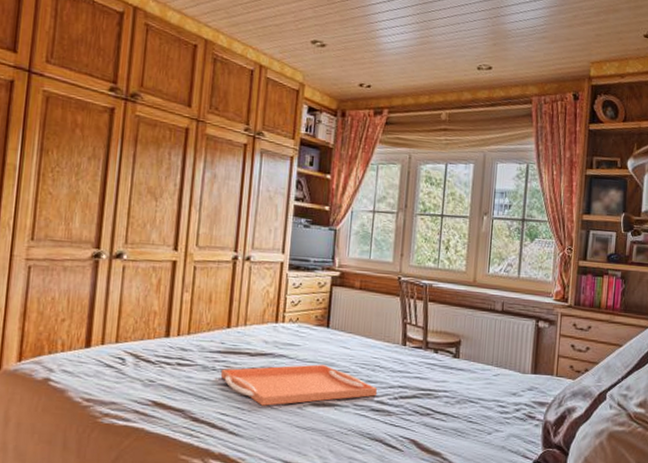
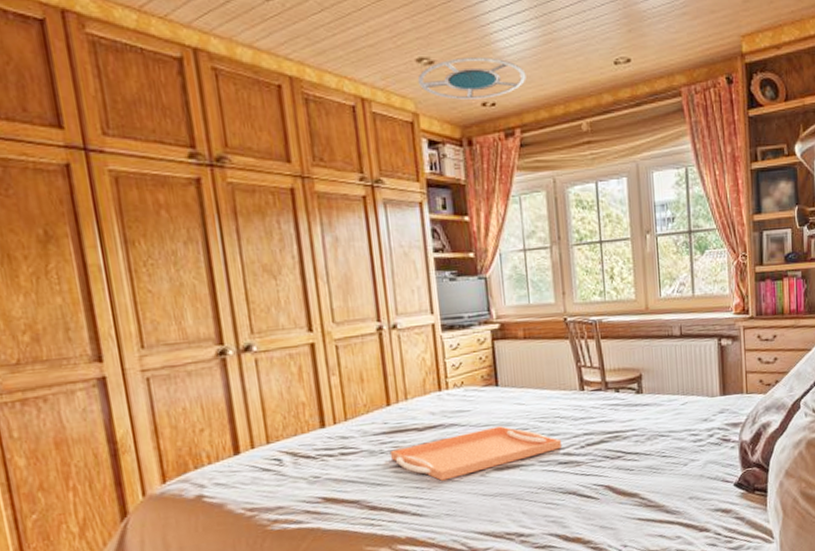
ceiling lamp: none [309,45,401,81] -> present [417,57,526,100]

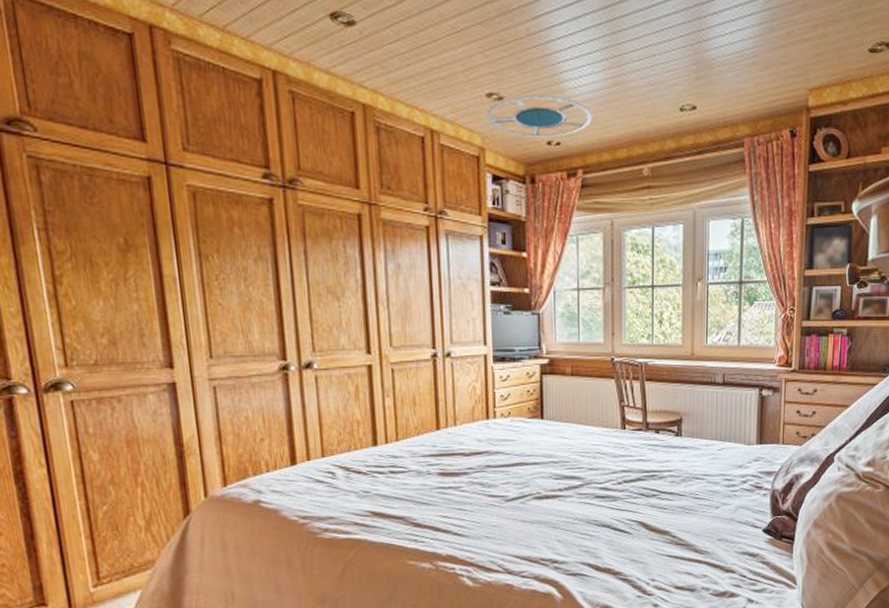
serving tray: present [389,426,561,481] -> none [436,457,599,505]

